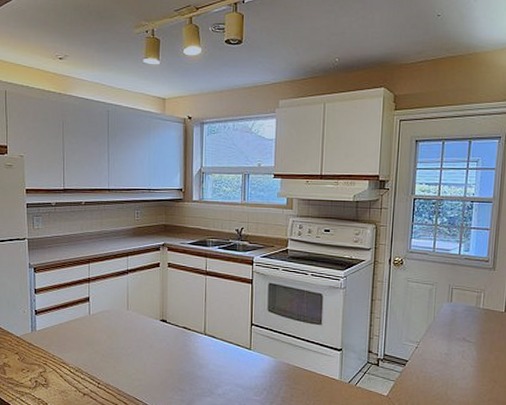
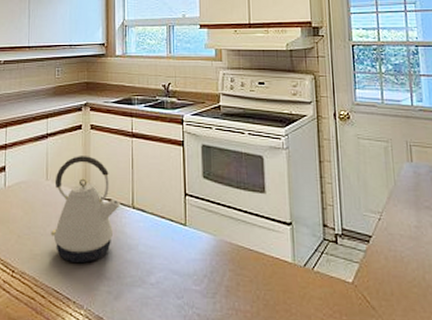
kettle: none [131,290,194,377] -> present [50,156,121,263]

